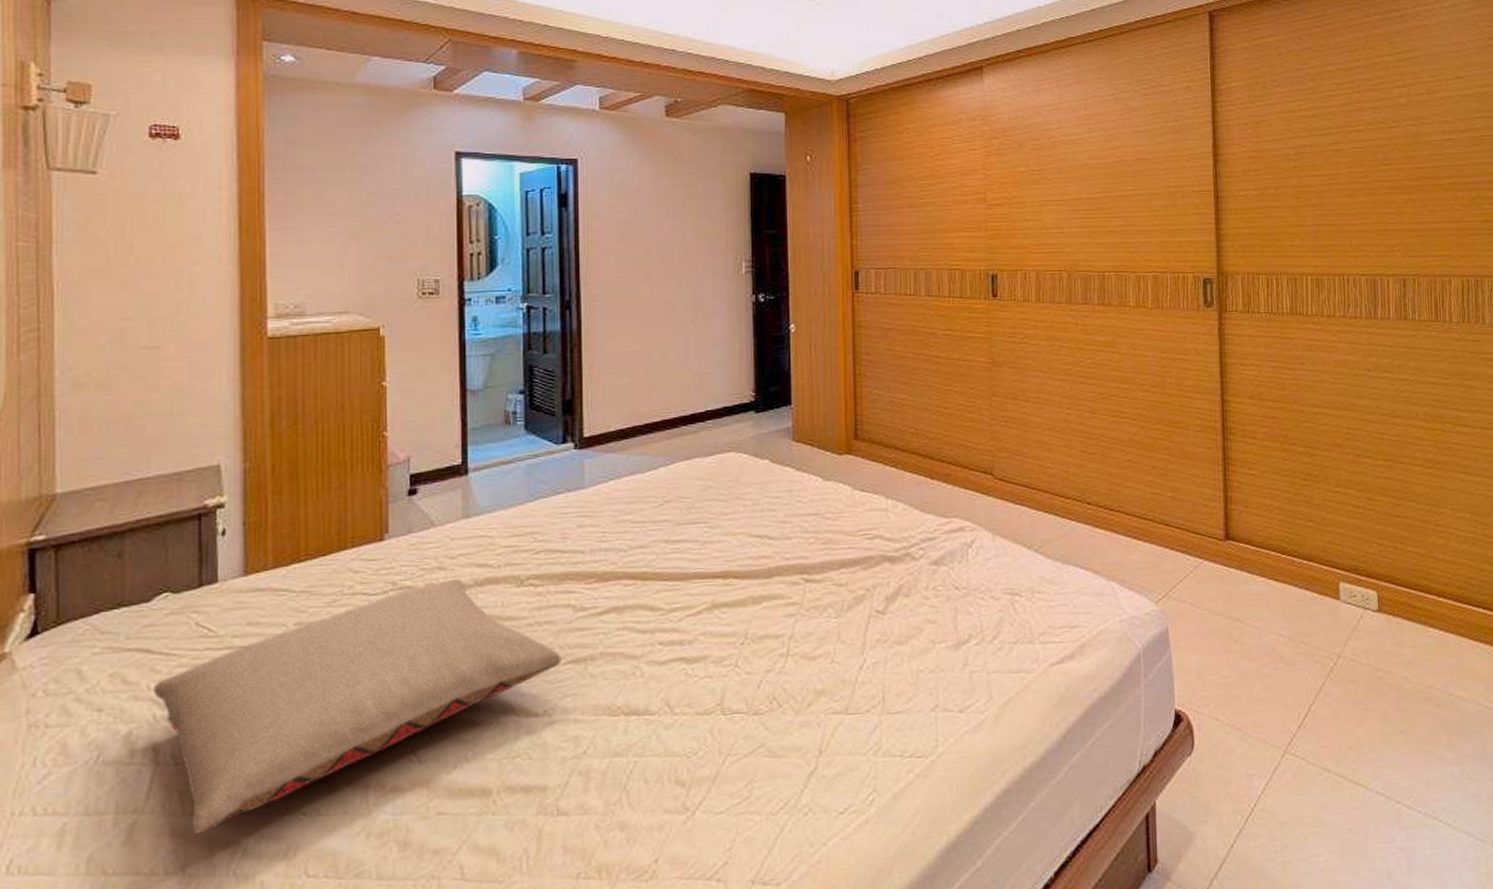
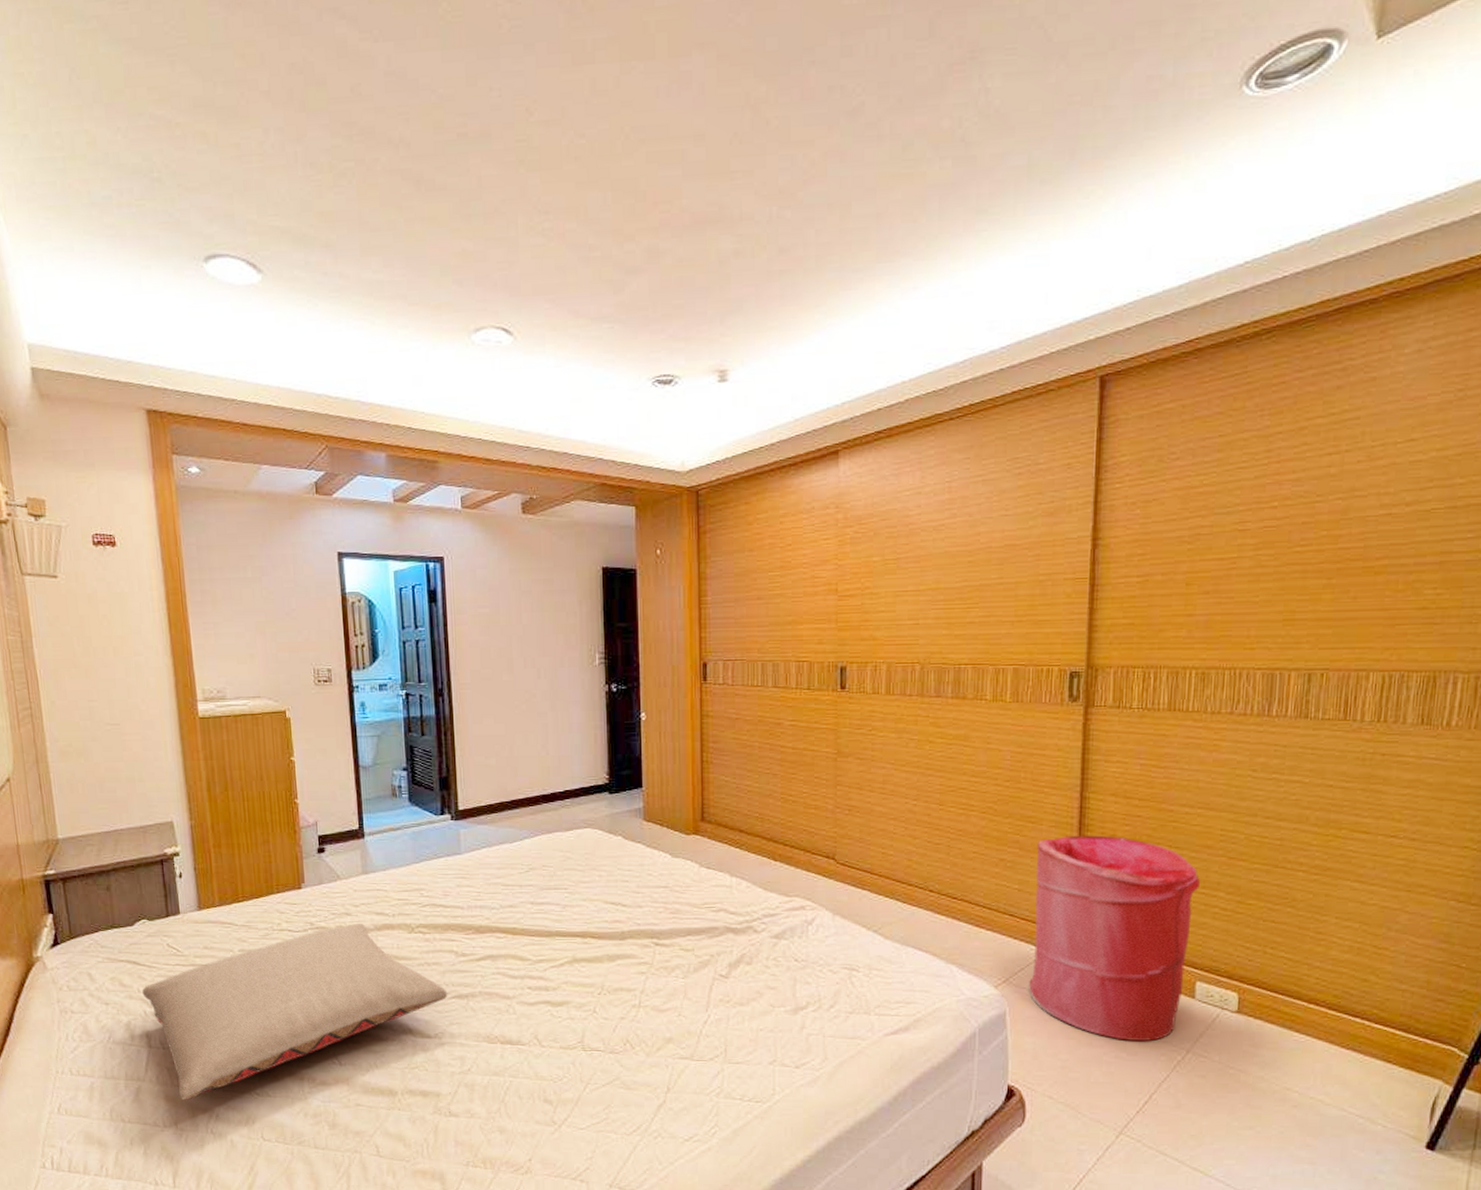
laundry hamper: none [1185,438,1334,650] -> present [1028,835,1201,1041]

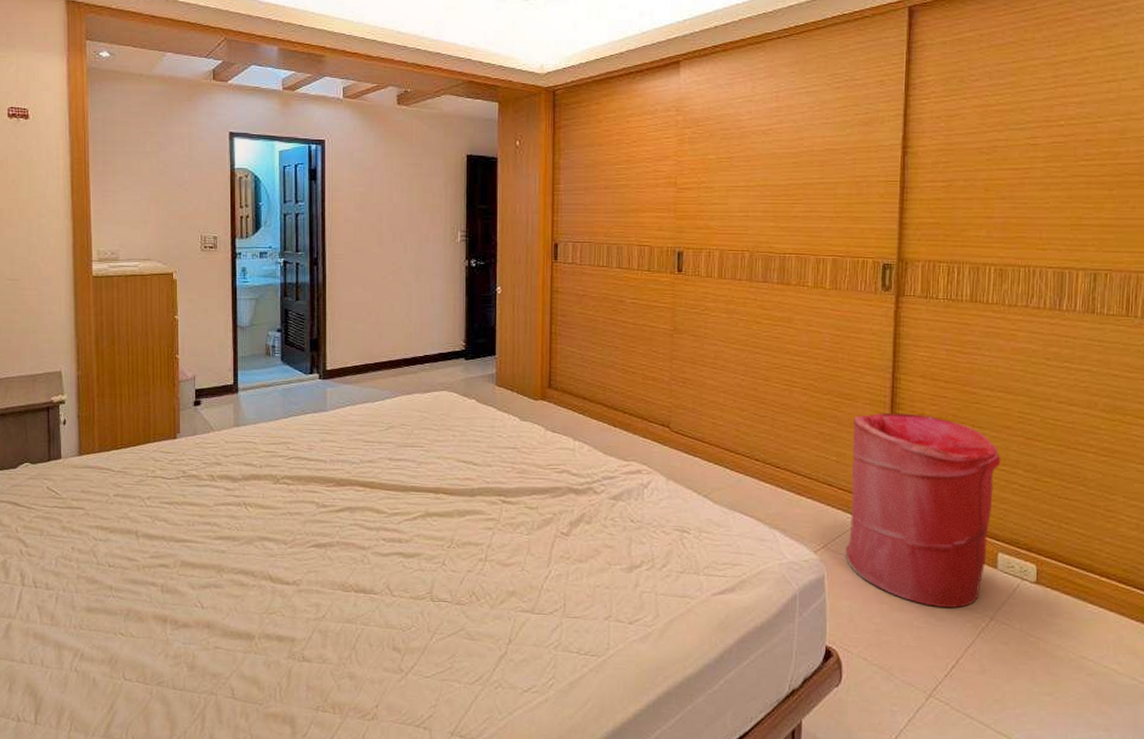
pillow: present [142,924,448,1100] -> none [20,473,308,638]

